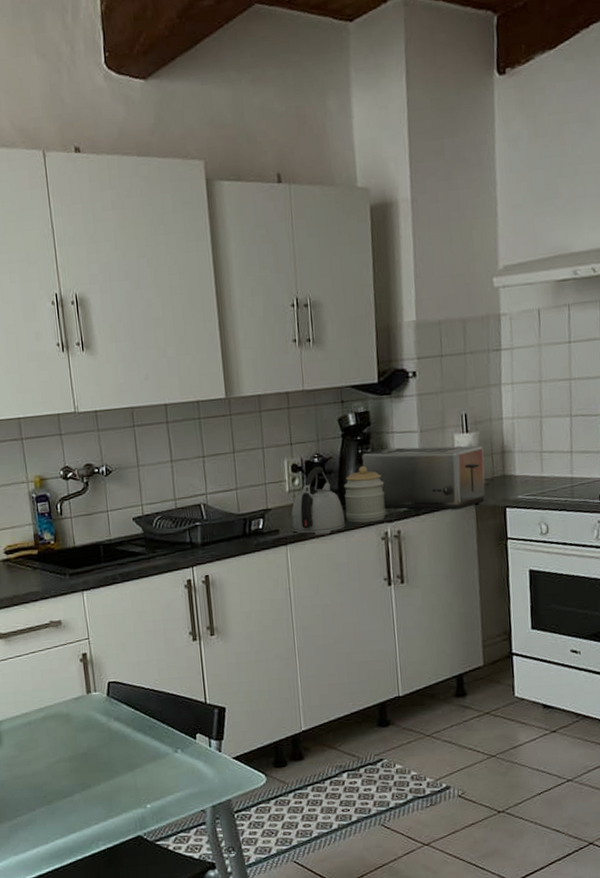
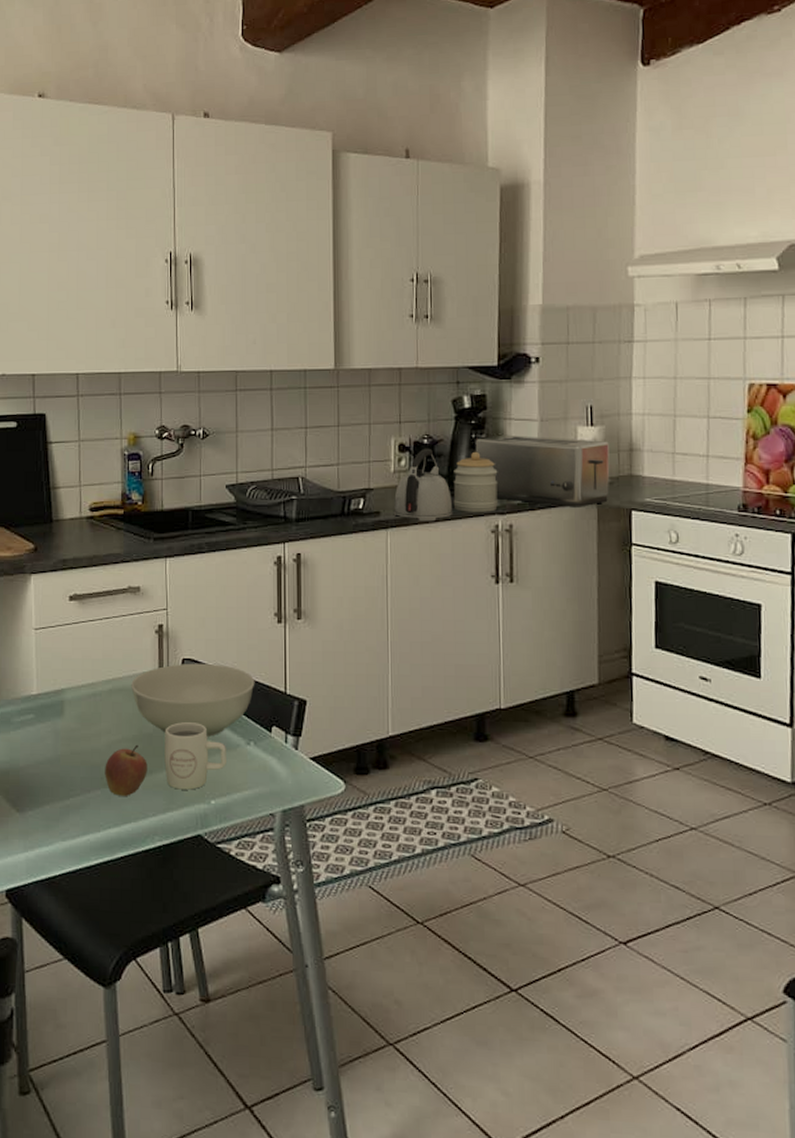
fruit: none [46,763,86,810] -> present [105,744,147,796]
bowl: none [62,684,177,750] -> present [131,663,255,737]
mug: none [98,738,158,799] -> present [164,722,226,790]

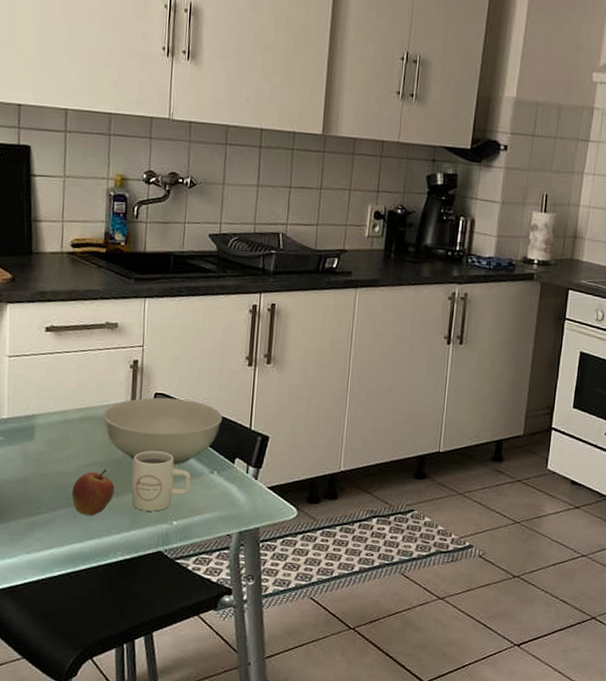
kettle: present [393,448,453,522] -> none [363,217,417,285]
jar: present [453,451,498,512] -> none [418,225,460,281]
toaster: present [475,434,610,508] -> none [442,212,557,284]

